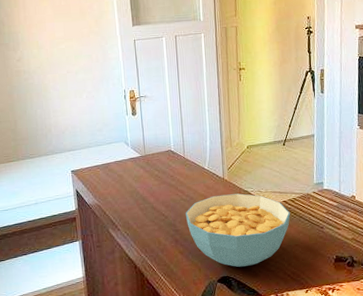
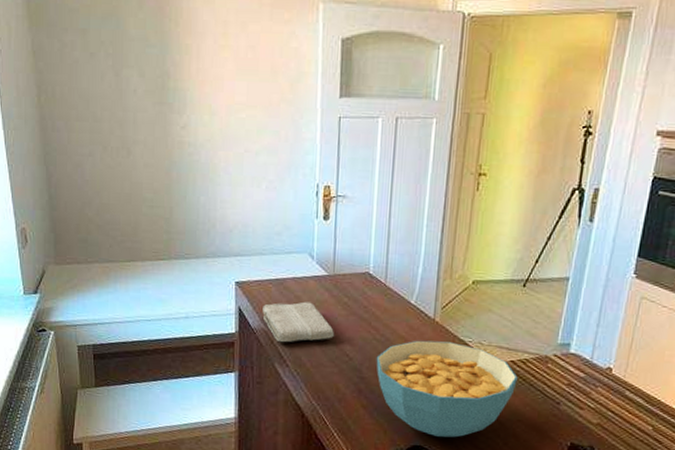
washcloth: none [94,178,152,213] -> present [262,301,335,343]

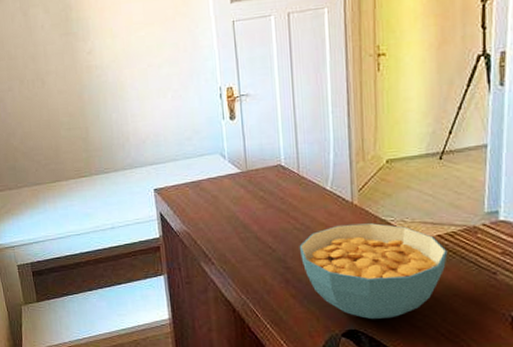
washcloth: present [262,301,335,343] -> none [182,200,256,242]

